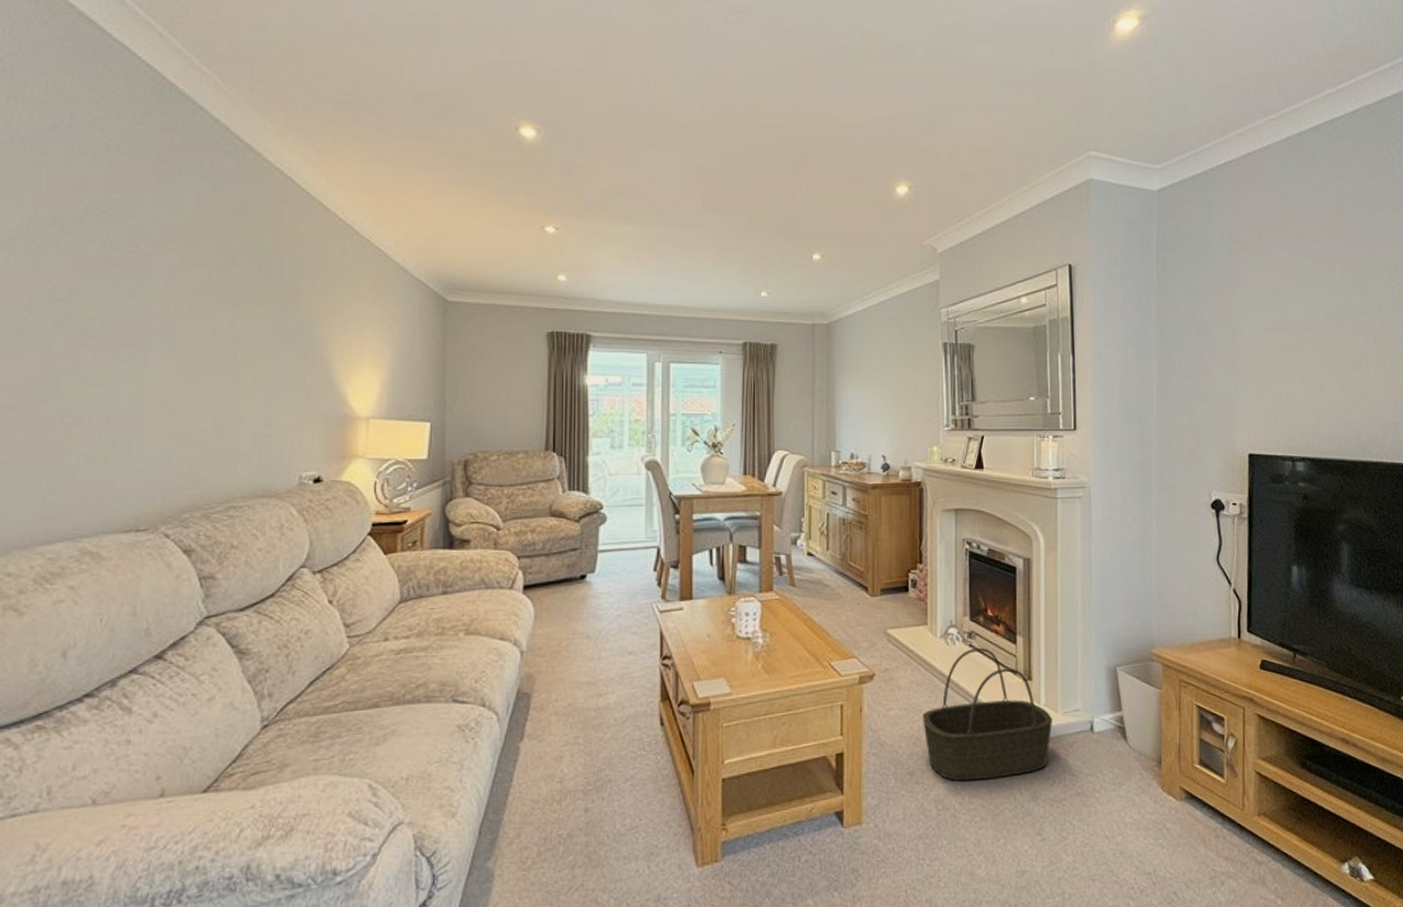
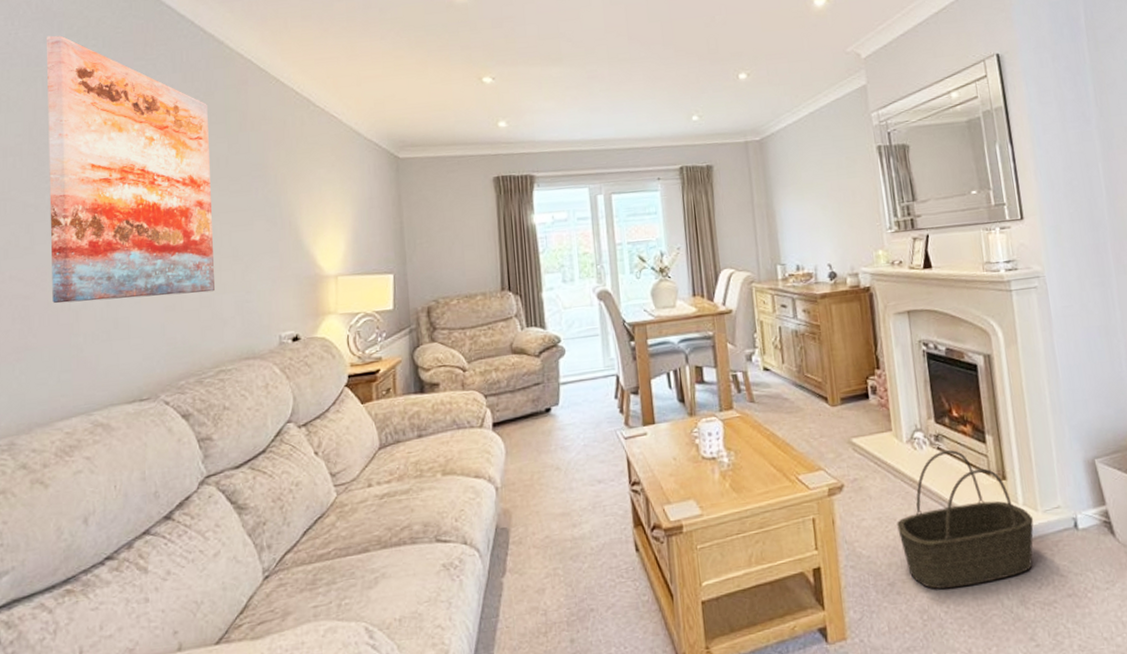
wall art: none [42,122,238,422] -> present [46,35,215,304]

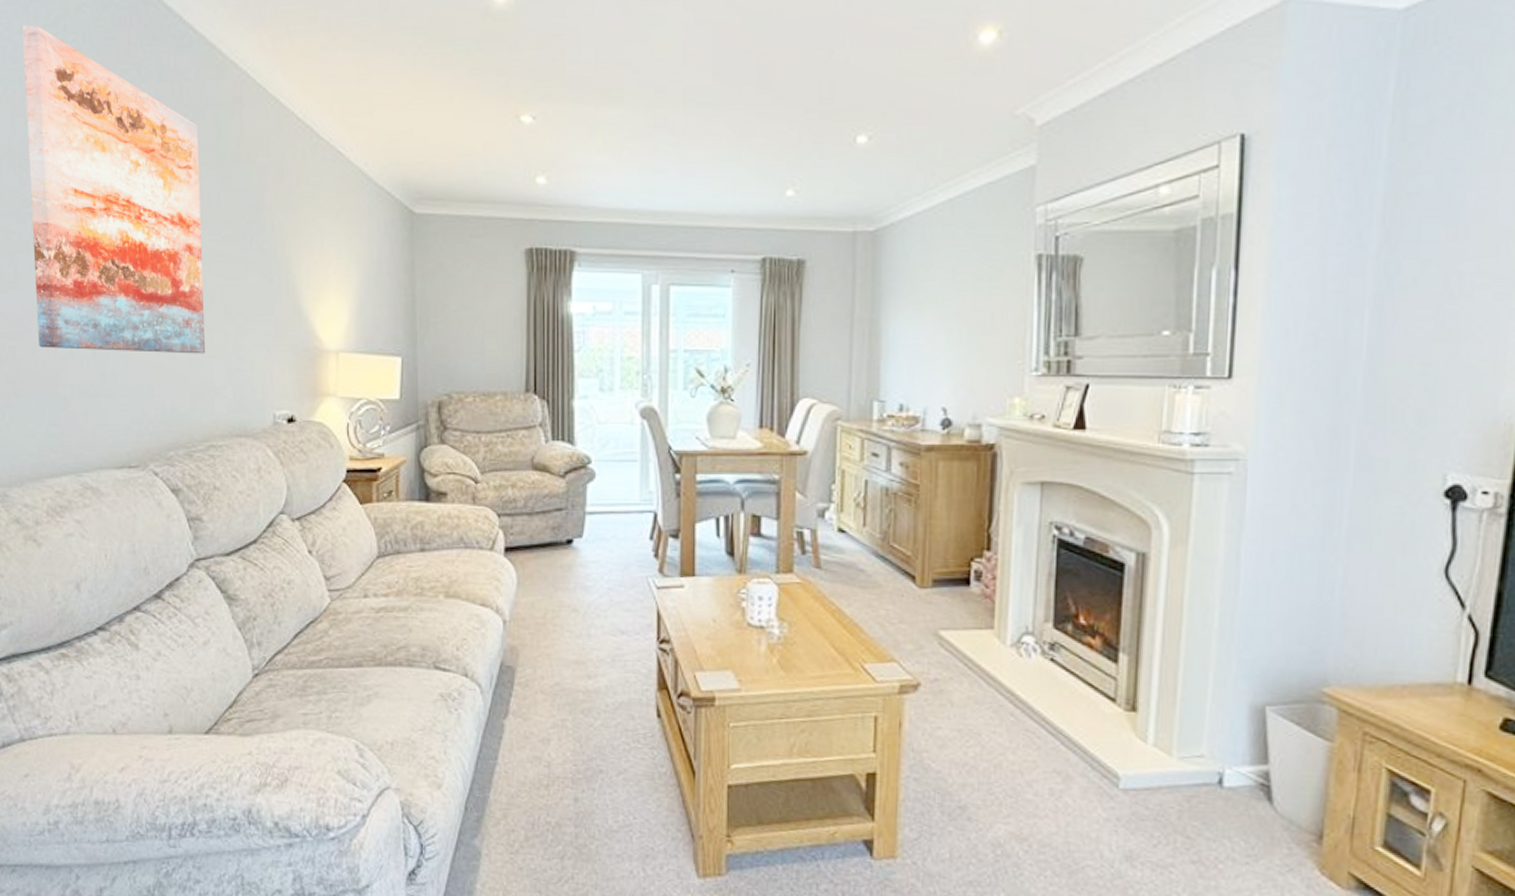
basket: present [897,449,1034,590] -> none [981,663,1164,828]

